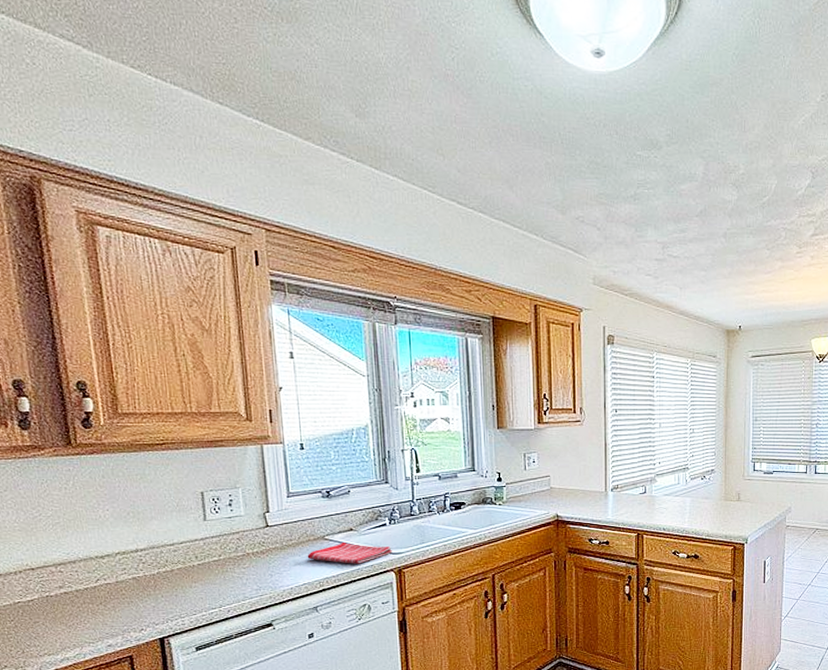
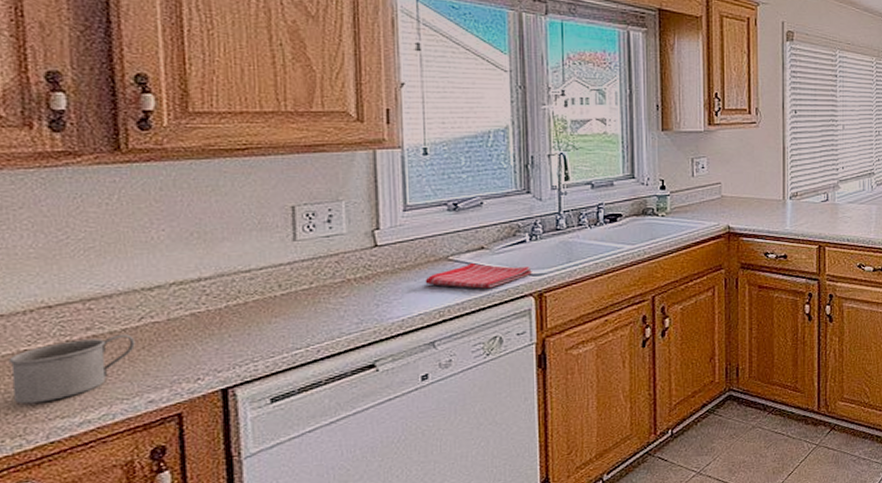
mug: none [8,592,95,643] -> present [8,334,135,404]

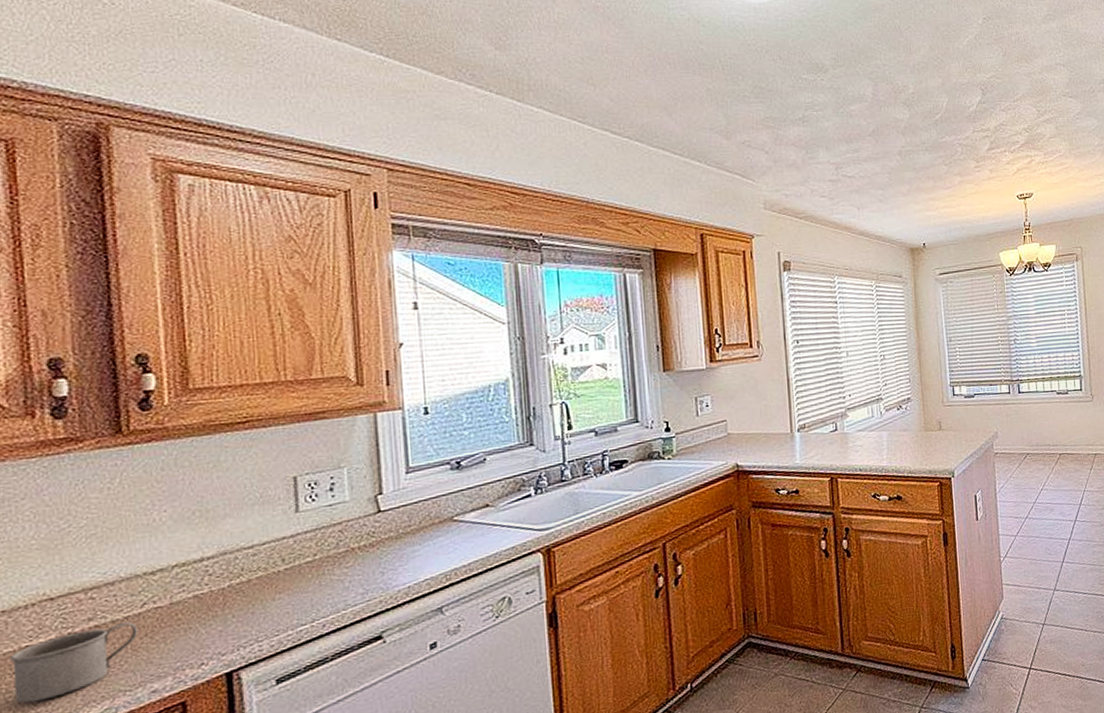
dish towel: present [425,263,532,289] -> none [430,522,539,549]

